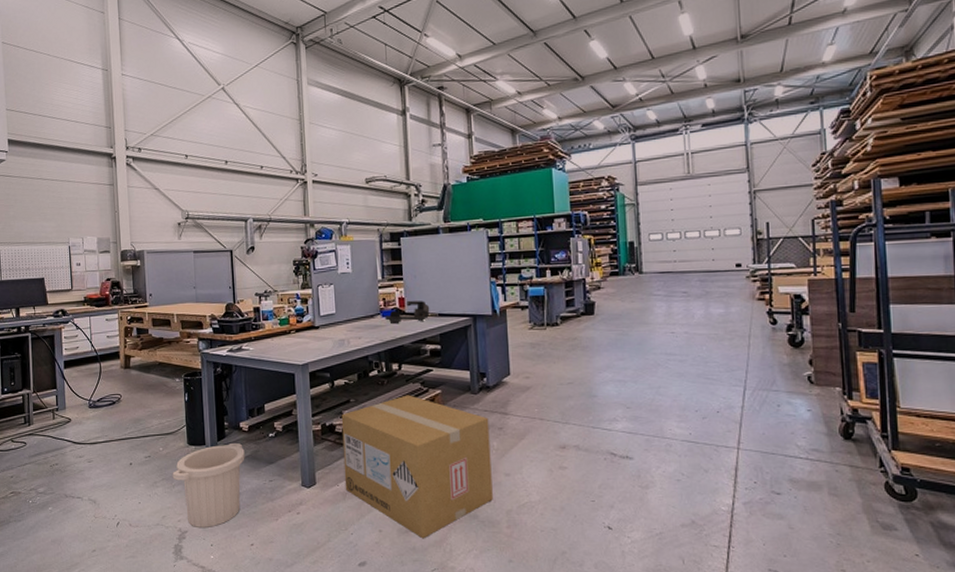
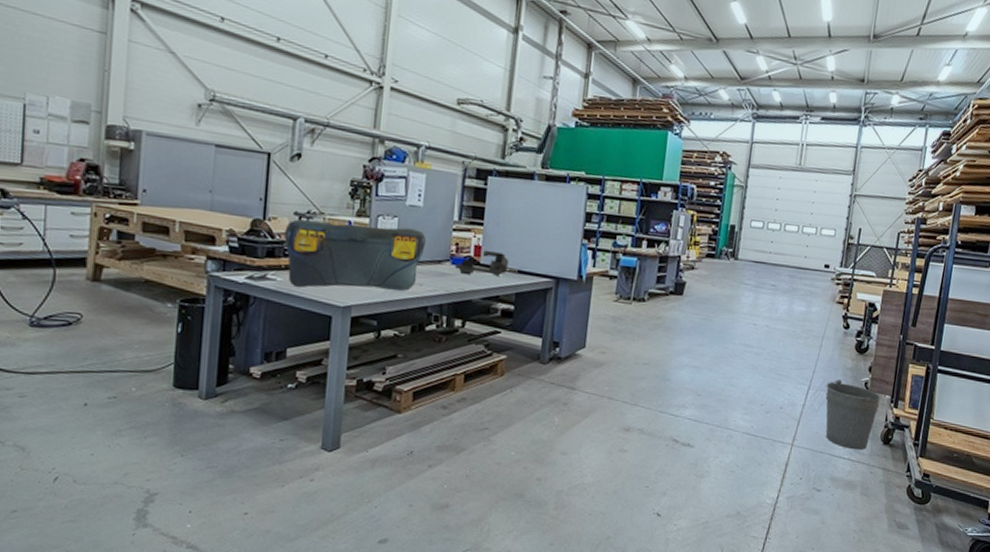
trash can: present [172,443,245,527] -> none [145,391,252,491]
toolbox: none [250,292,359,353] -> present [284,219,426,291]
cardboard box: present [341,395,493,539] -> none [375,356,554,517]
bucket: none [763,376,831,447] -> present [825,379,881,450]

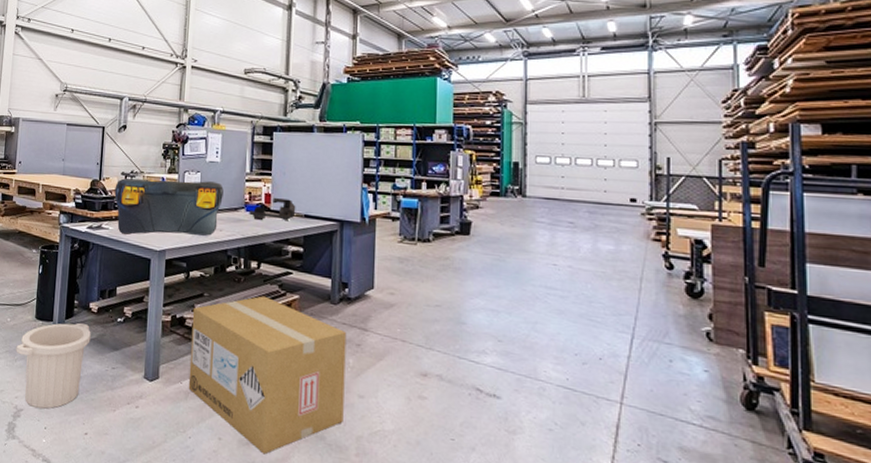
trash can: none [145,391,252,491] -> present [16,323,91,409]
cardboard box: none [375,356,554,517] -> present [188,296,347,455]
bucket: present [825,379,881,450] -> none [654,327,732,415]

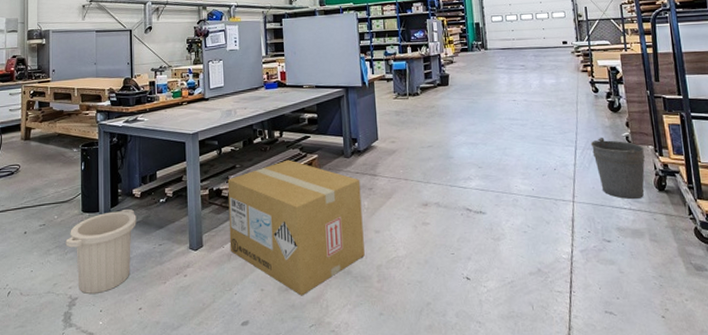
toolbox: present [114,178,224,236] -> none [146,67,245,123]
vise: present [249,197,296,221] -> none [268,74,308,96]
bucket: none [654,327,732,415] -> present [590,137,646,199]

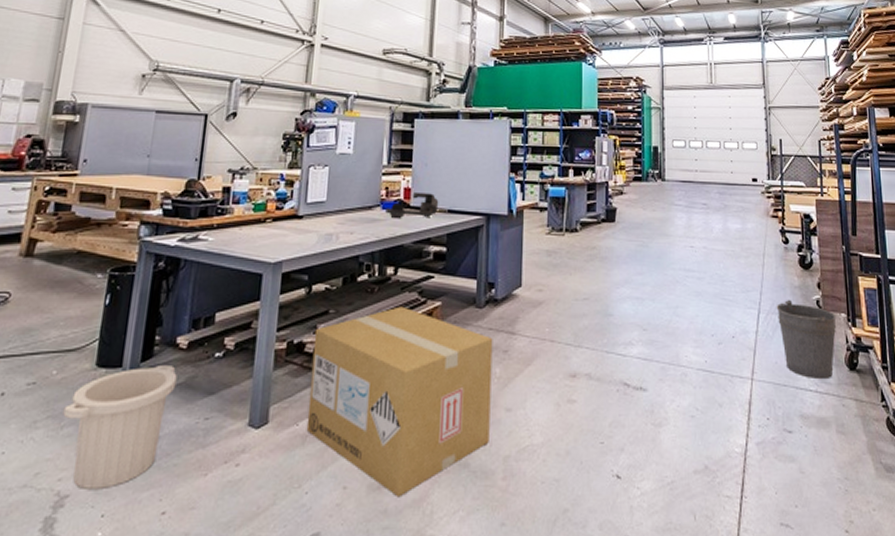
vise: none [268,74,308,96] -> present [385,191,439,219]

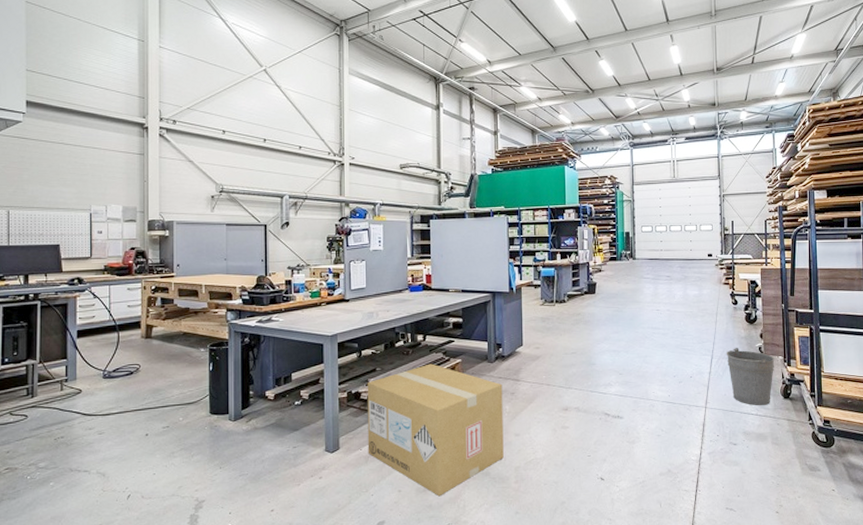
trash can: present [63,366,177,489] -> none [191,412,269,496]
vise: present [385,191,439,219] -> none [413,277,454,299]

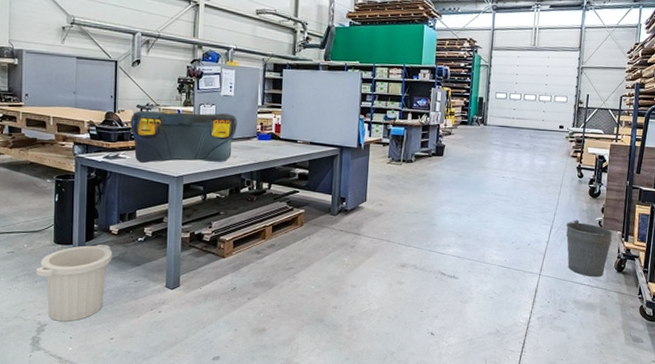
trash can: none [191,412,269,496] -> present [35,245,112,322]
toolbox: none [282,268,388,324] -> present [130,111,237,163]
cardboard box: present [367,363,504,497] -> none [207,211,343,338]

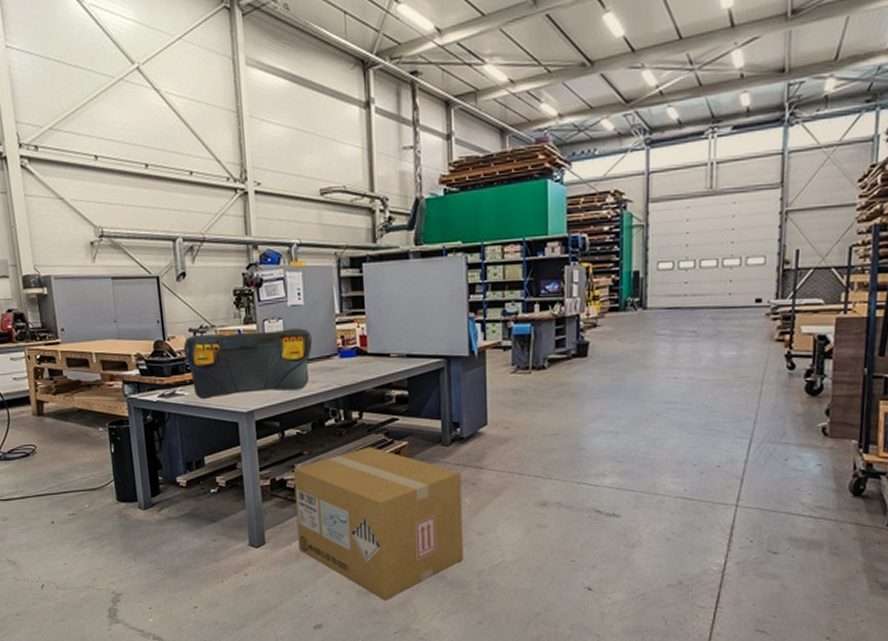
trash can: present [35,245,112,322] -> none [101,500,184,590]
cardboard box: none [207,211,343,338] -> present [293,446,463,601]
bucket: present [565,219,613,277] -> none [771,427,845,504]

